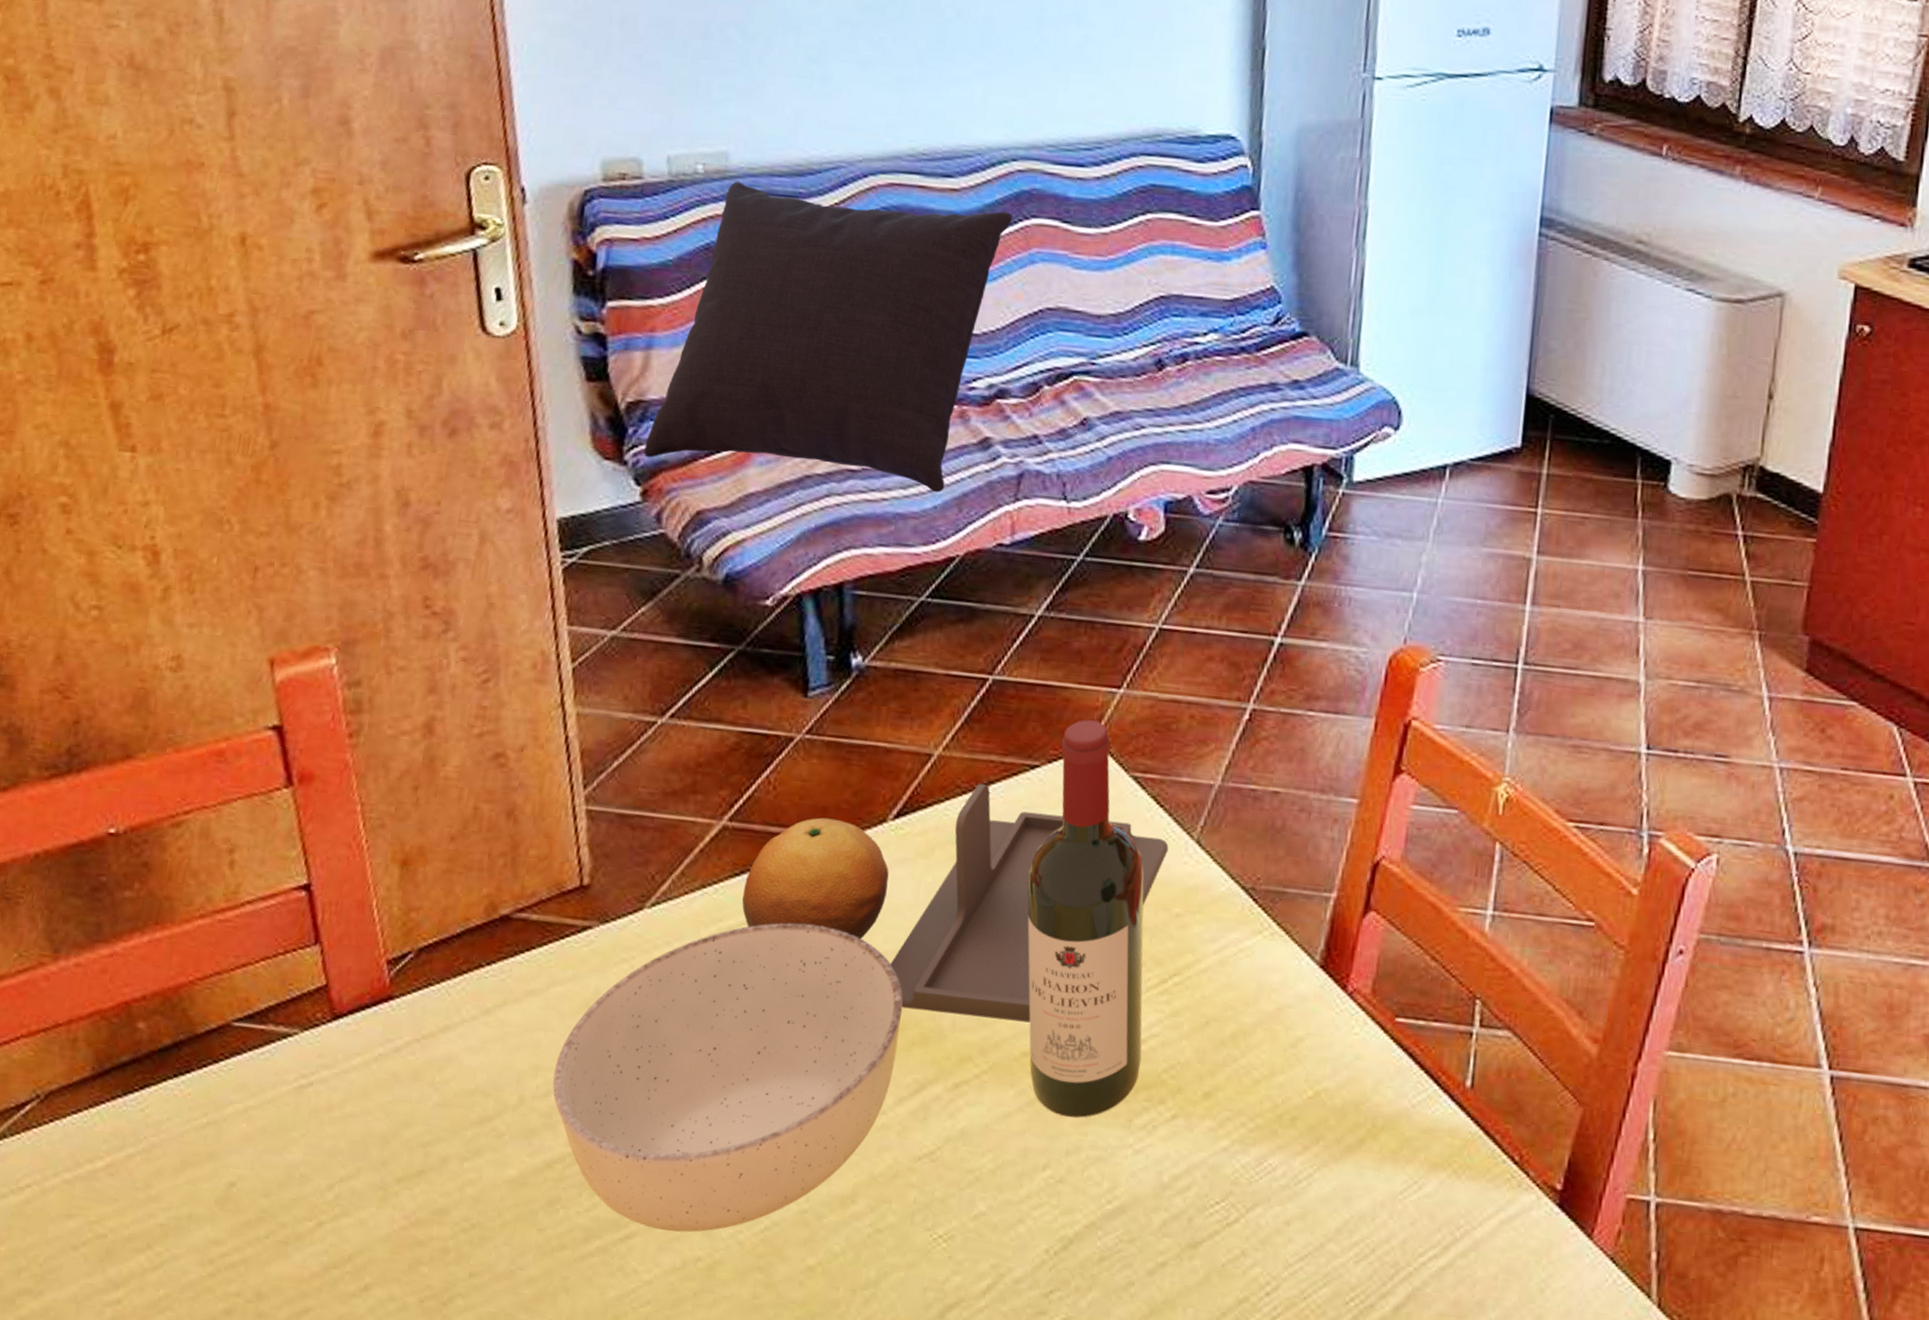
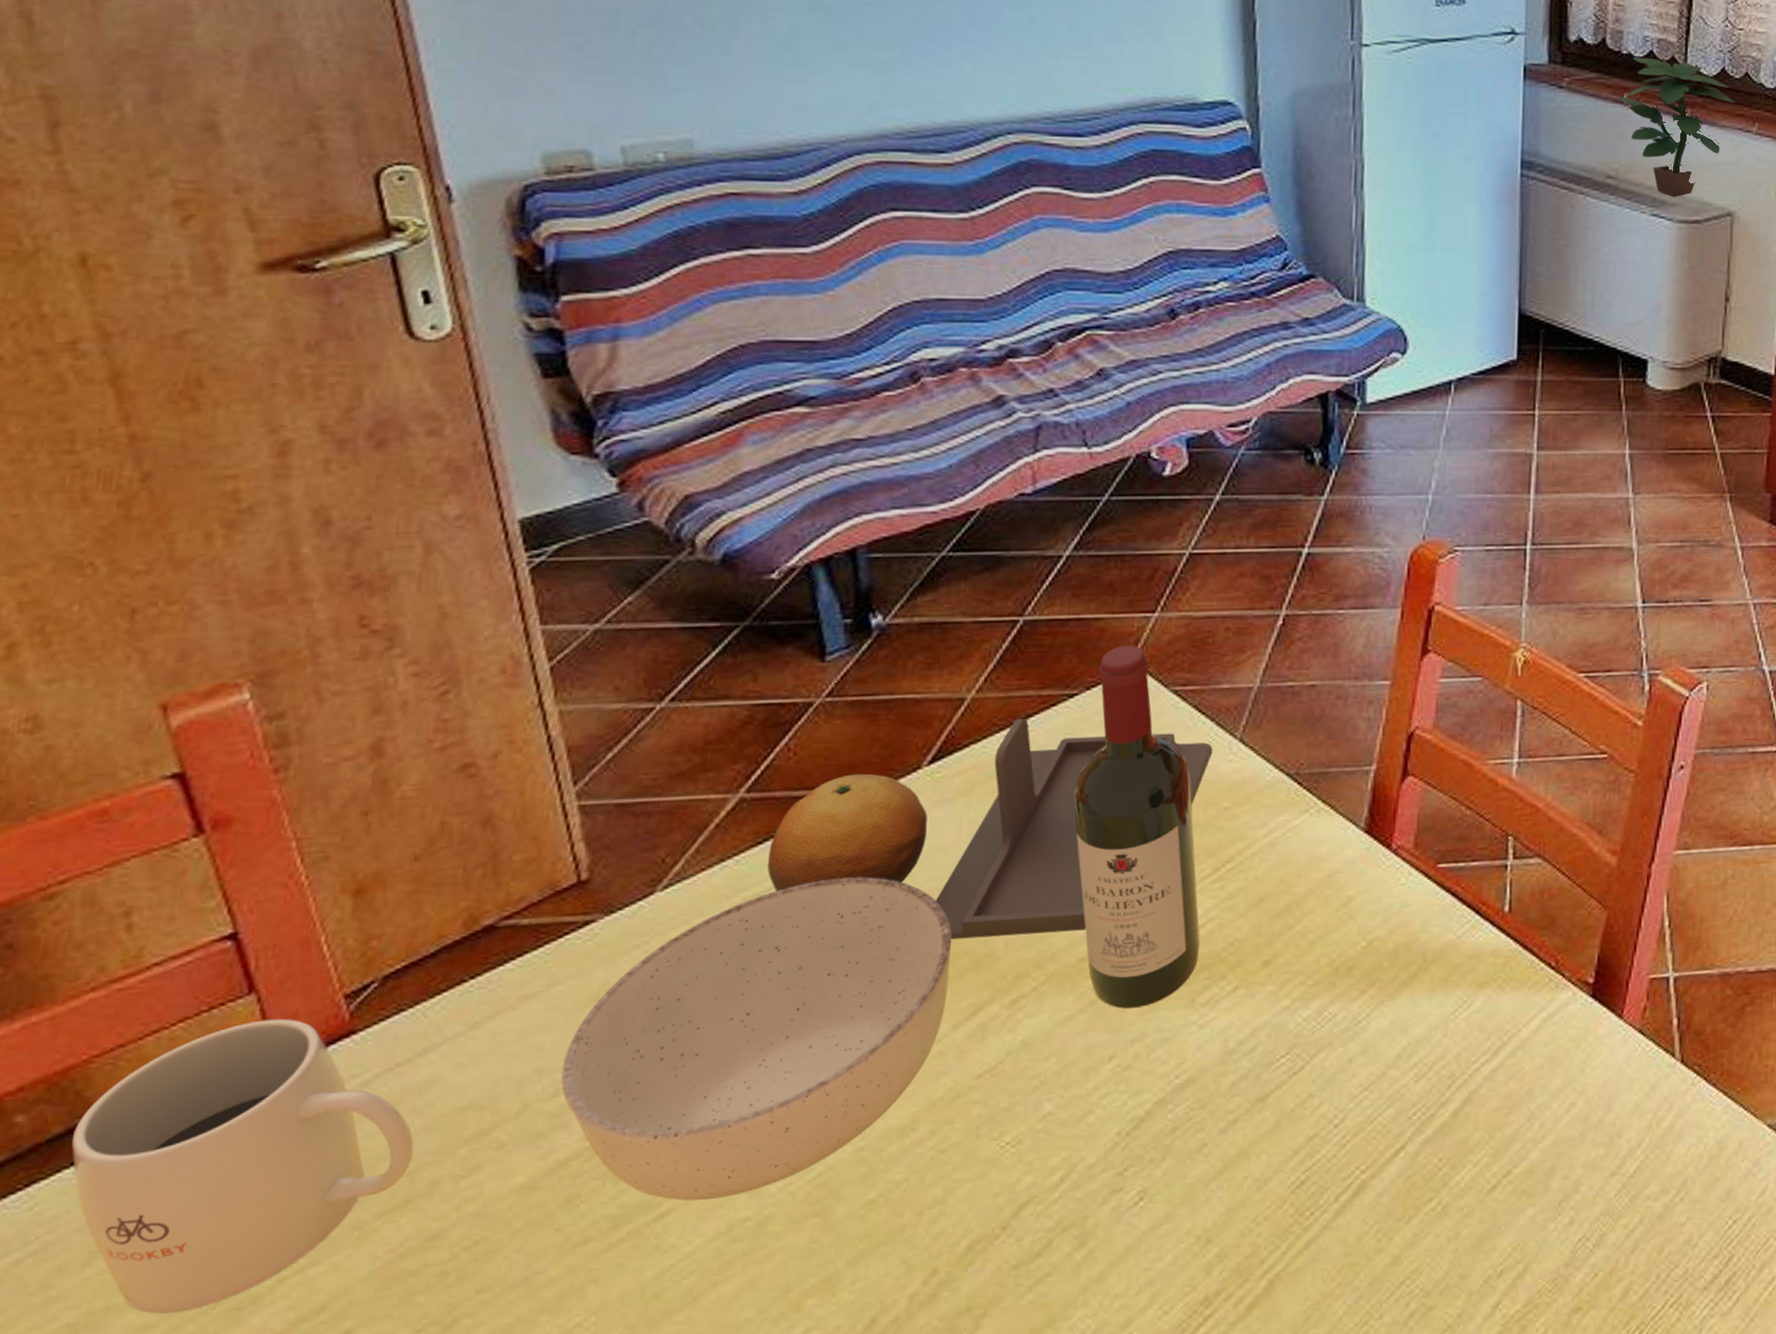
mug: none [175,971,431,1235] -> present [72,1018,414,1314]
cushion: present [644,181,1013,493] -> none [618,167,1012,453]
potted plant: none [1657,102,1795,270] -> present [1619,57,1735,197]

